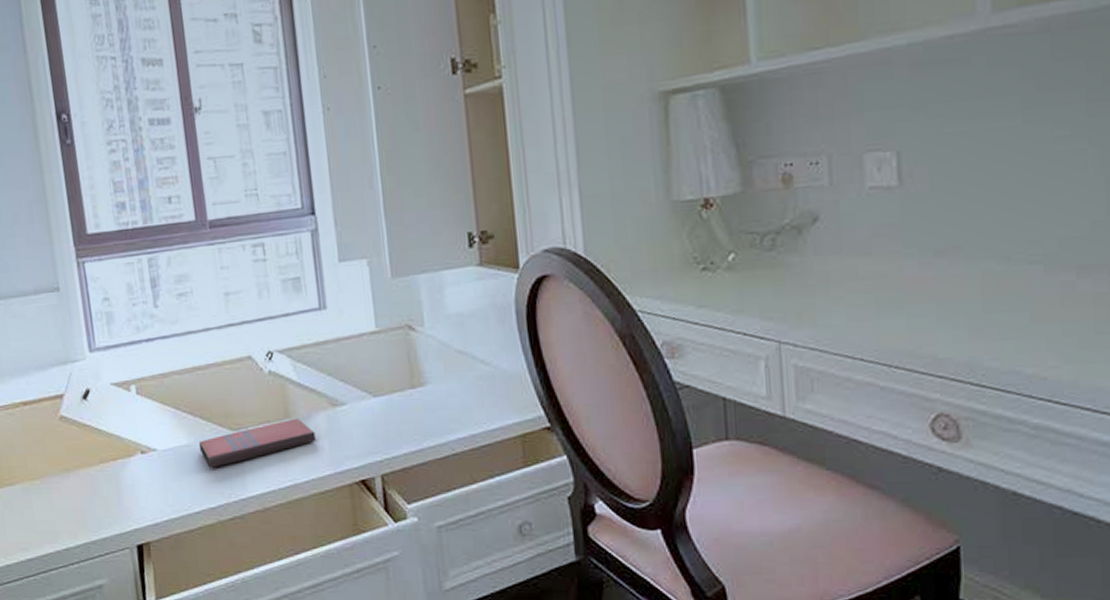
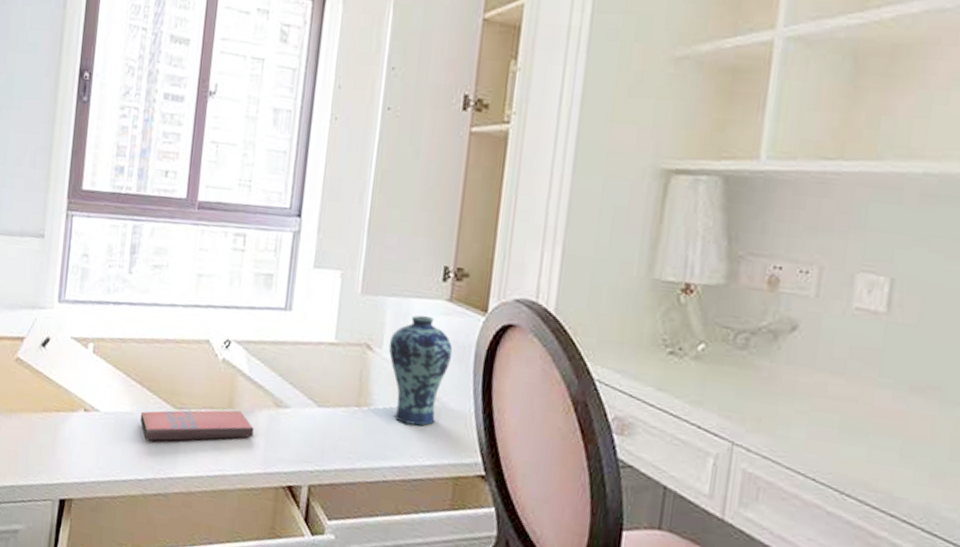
vase: none [429,285,494,394] -> present [388,315,453,426]

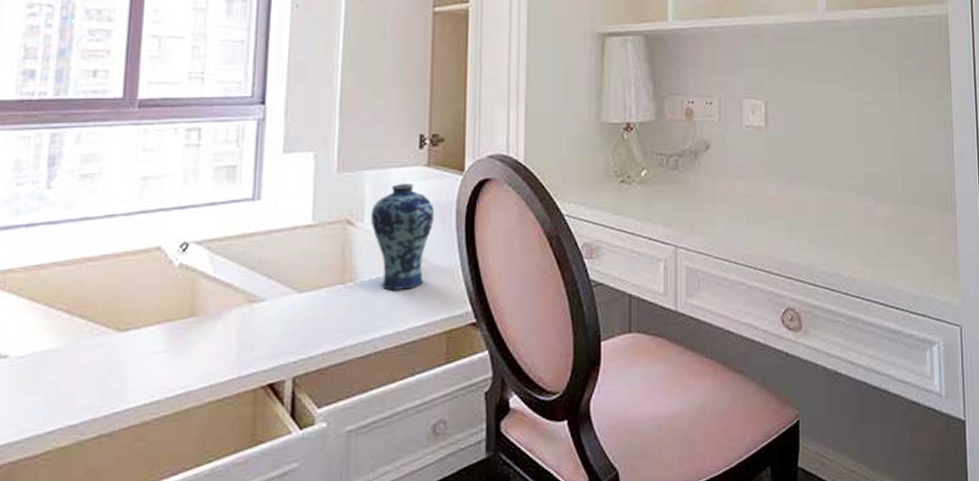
paperback book: present [140,409,254,441] -> none [69,316,223,376]

